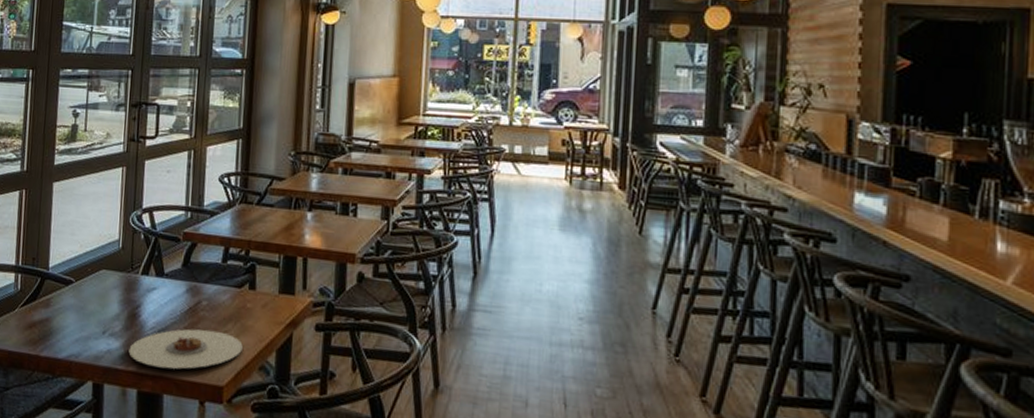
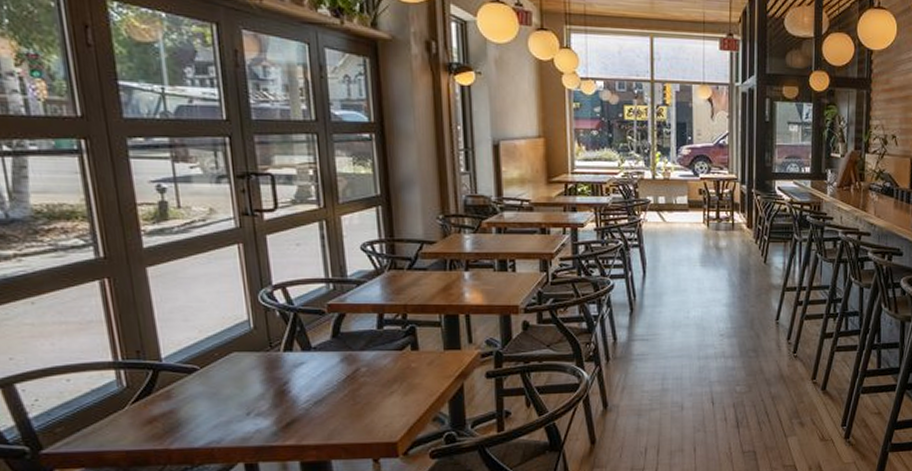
plate: present [128,329,243,369] -> none [282,393,413,437]

